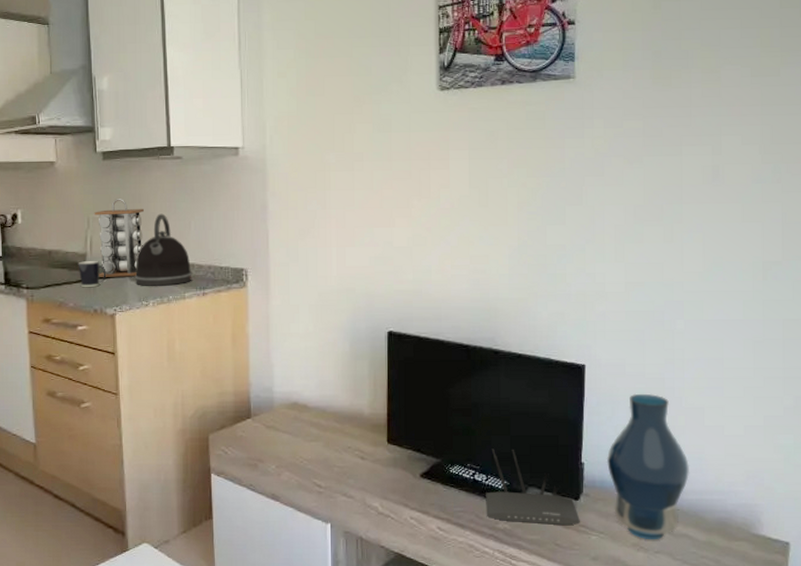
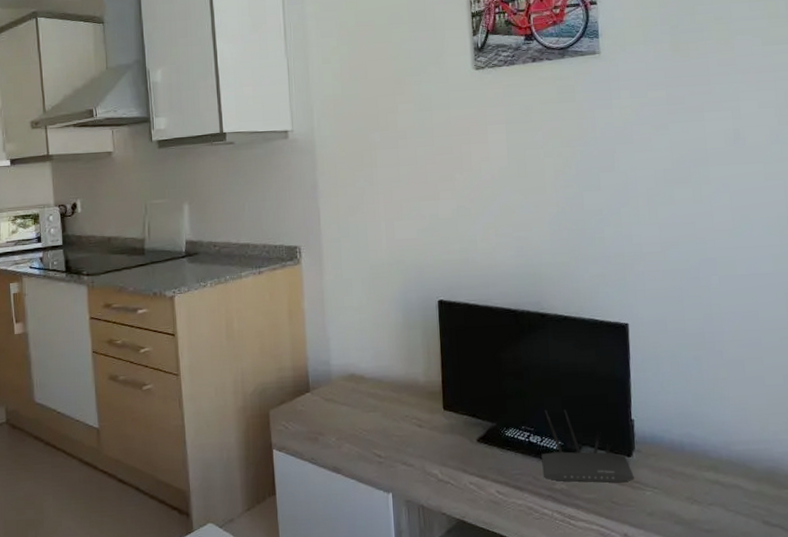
mug: present [78,260,107,288] -> none [136,244,165,272]
spice rack: present [94,199,145,278] -> none [151,184,200,262]
kettle: present [134,213,192,286] -> none [192,197,248,268]
vase: present [606,393,690,539] -> none [655,348,736,492]

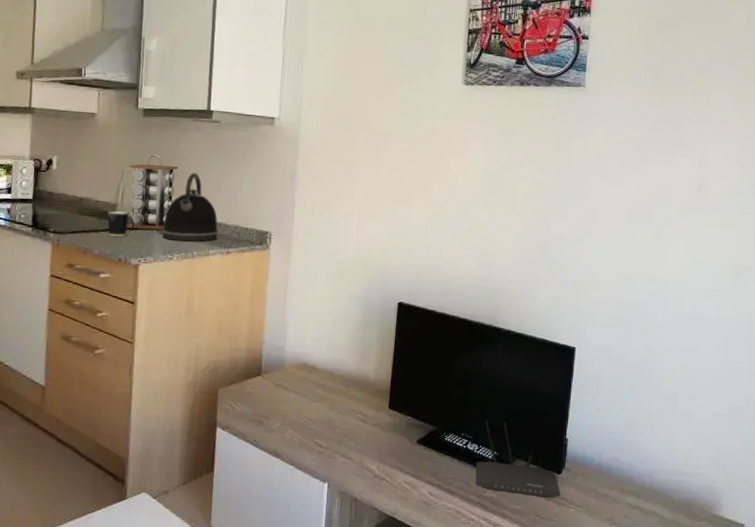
mug: none [136,244,165,272] -> present [107,211,135,237]
spice rack: none [151,184,200,262] -> present [126,154,179,231]
kettle: none [192,197,248,268] -> present [162,172,219,242]

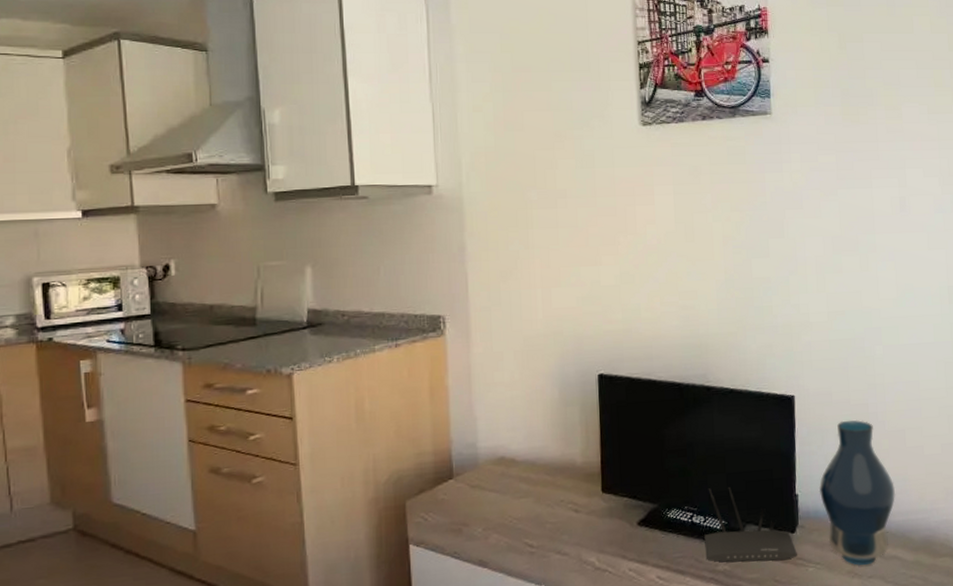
mug: present [107,211,135,237] -> none [246,314,281,346]
spice rack: present [126,154,179,231] -> none [265,244,326,334]
kettle: present [162,172,219,242] -> none [315,259,383,340]
vase: none [588,377,662,515] -> present [818,419,896,565]

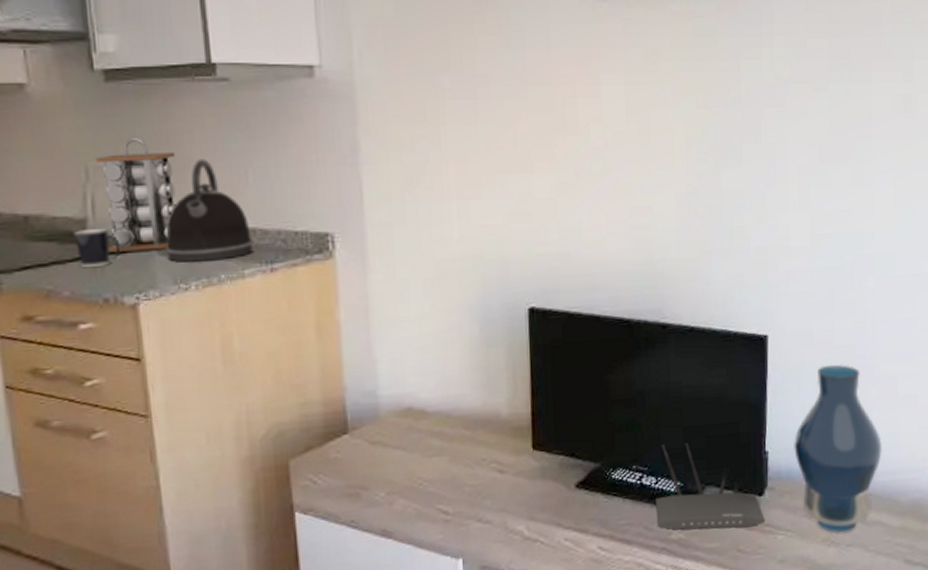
mug: none [246,314,281,346] -> present [73,227,121,269]
spice rack: none [265,244,326,334] -> present [95,138,176,253]
kettle: none [315,259,383,340] -> present [165,159,254,262]

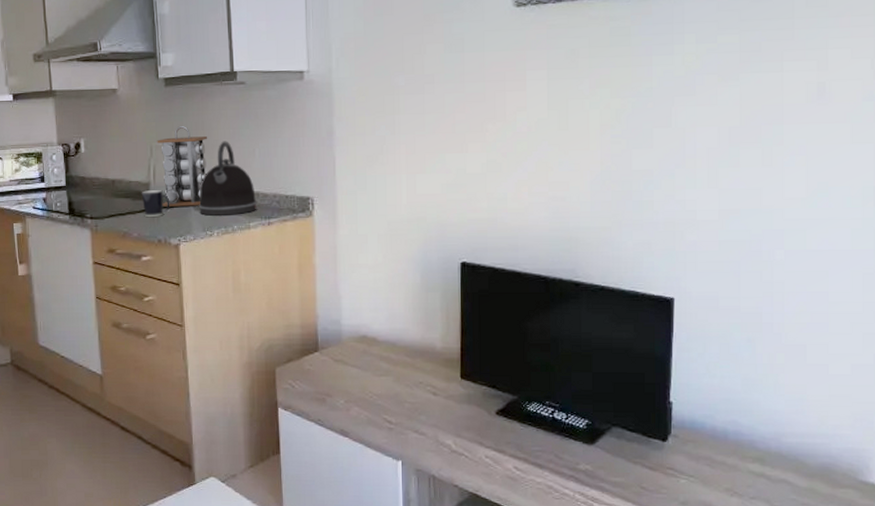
wifi router: present [656,443,765,530] -> none [566,386,668,468]
vase: present [793,364,883,532] -> none [697,329,790,484]

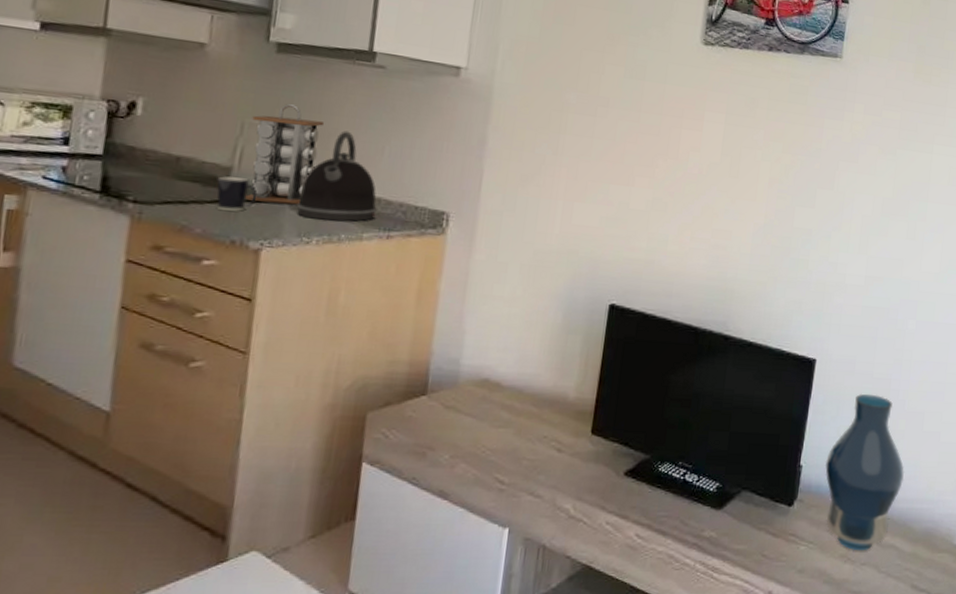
vase: none [697,329,790,484] -> present [824,393,905,550]

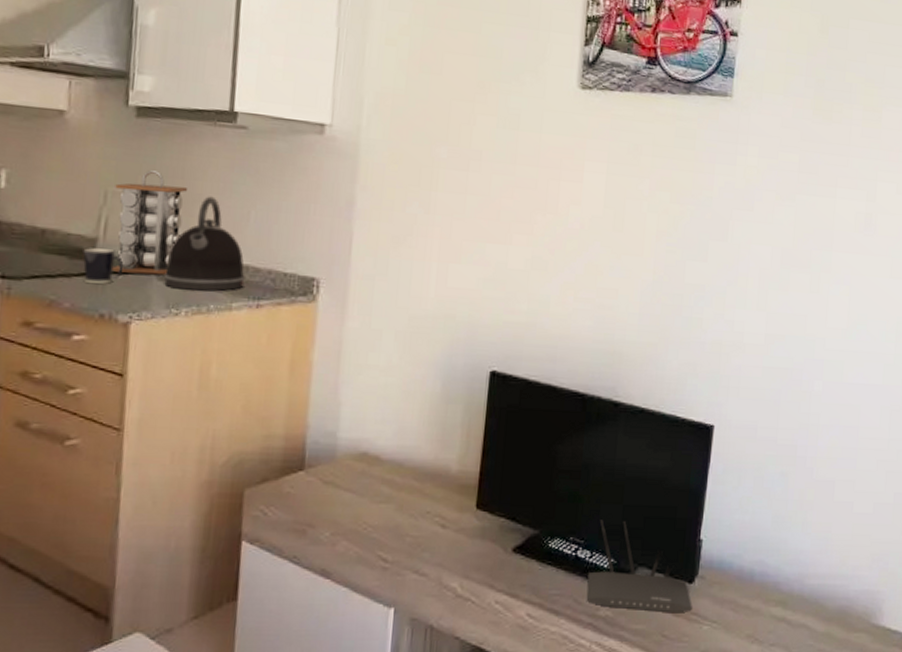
wifi router: none [693,446,791,535] -> present [587,519,692,613]
vase: present [824,393,905,550] -> none [727,461,815,630]

